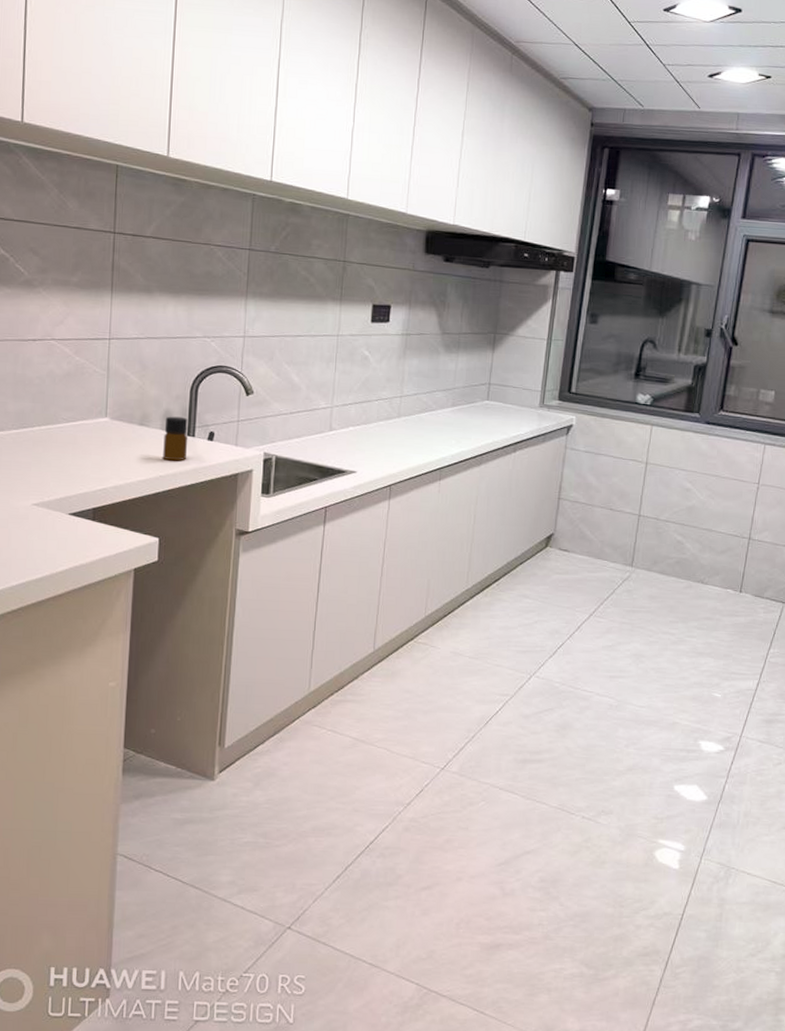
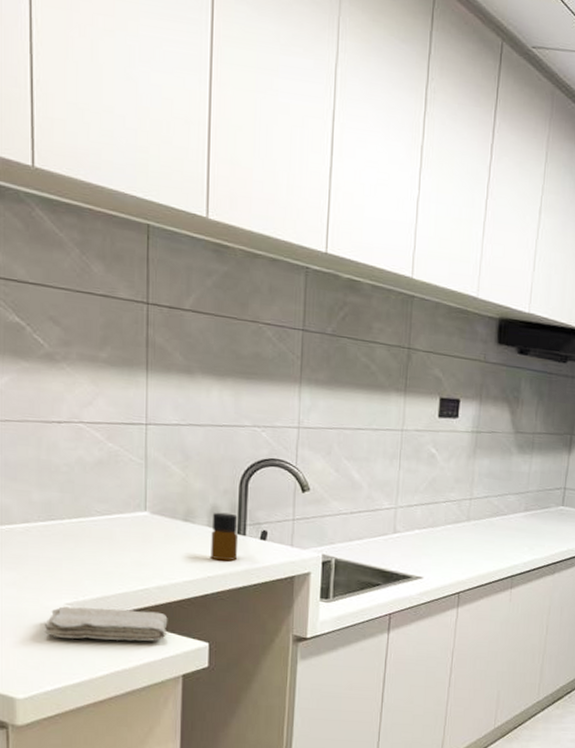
washcloth: none [12,506,123,538] -> present [44,606,168,642]

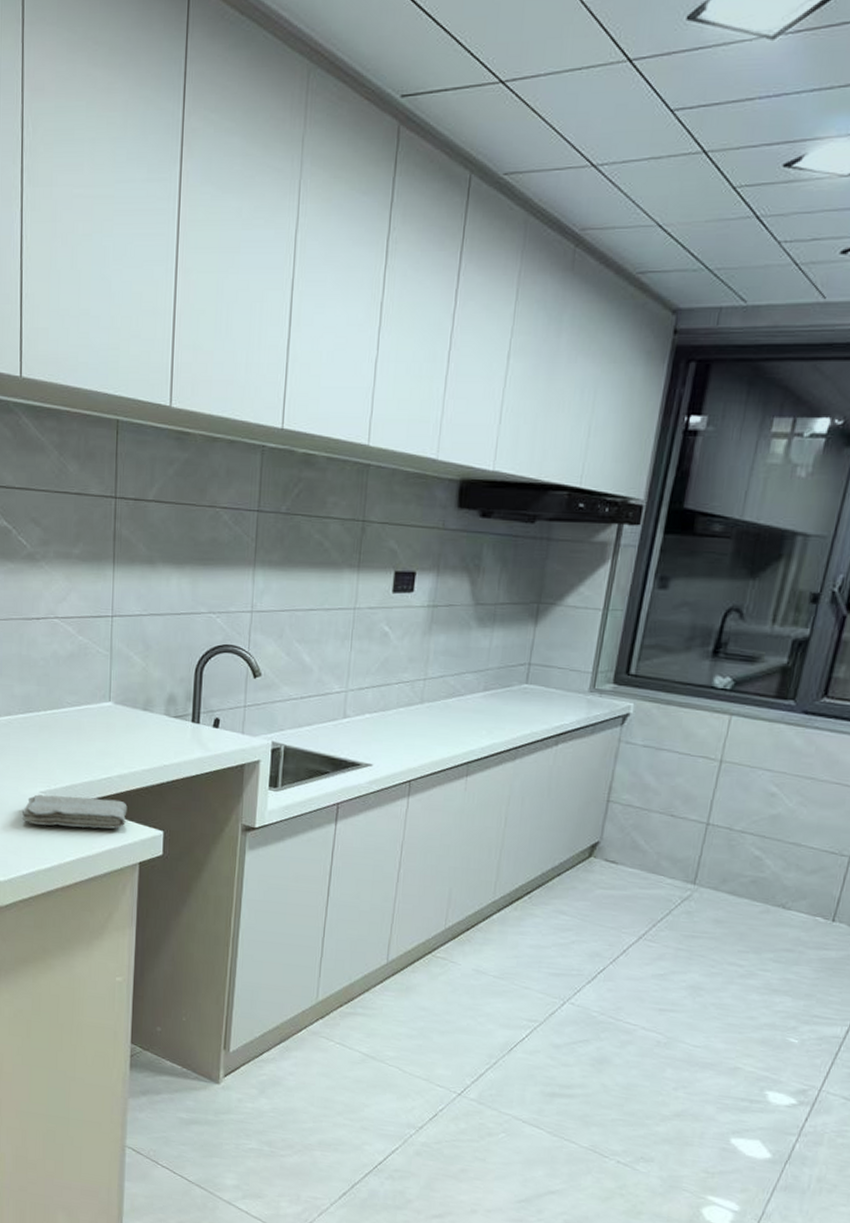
bottle: present [211,512,239,561] -> none [167,700,193,750]

